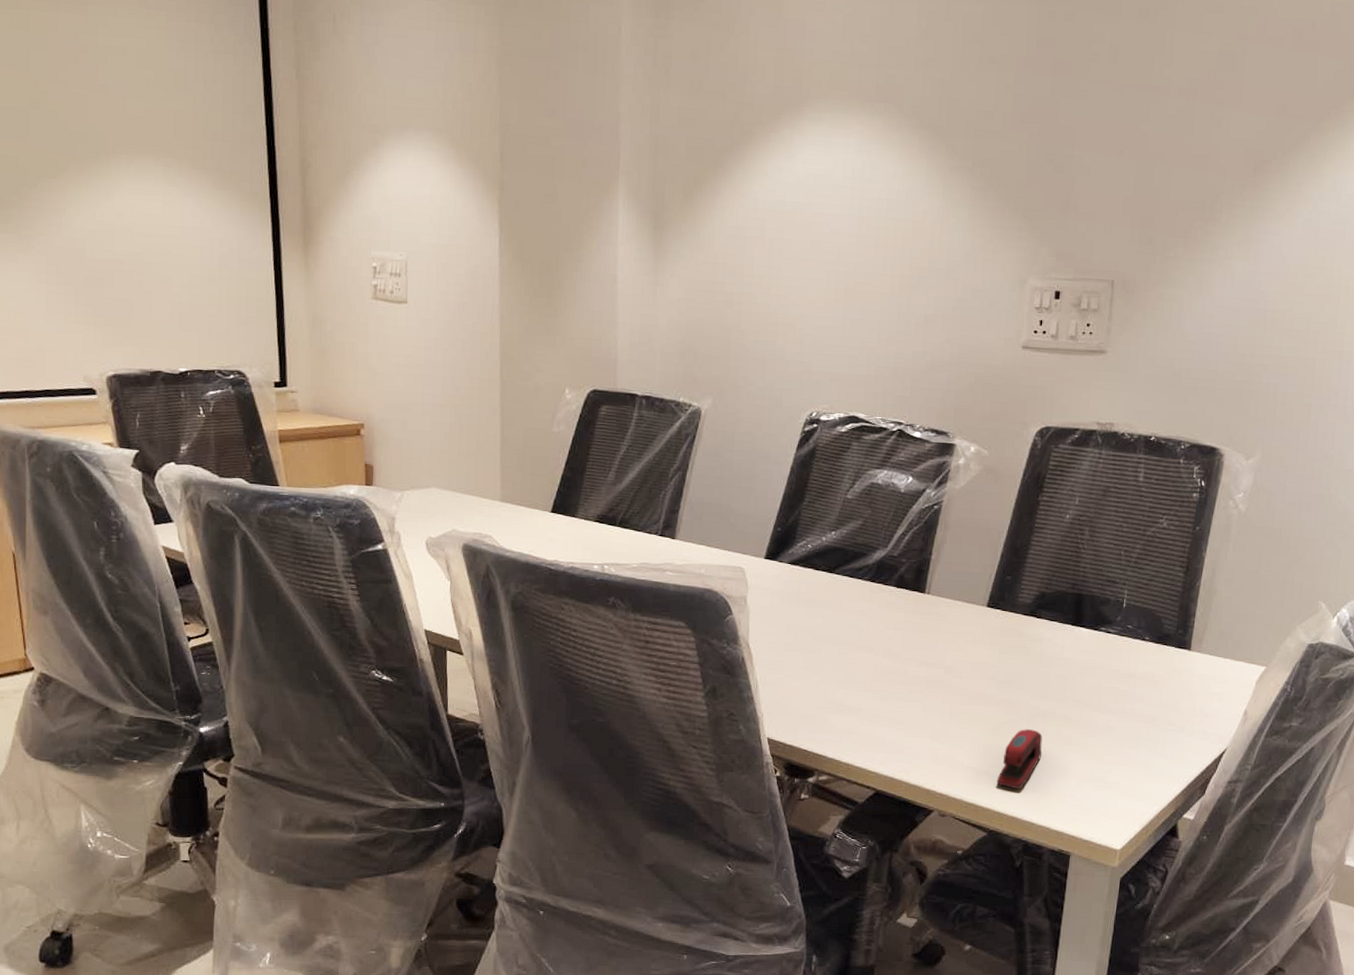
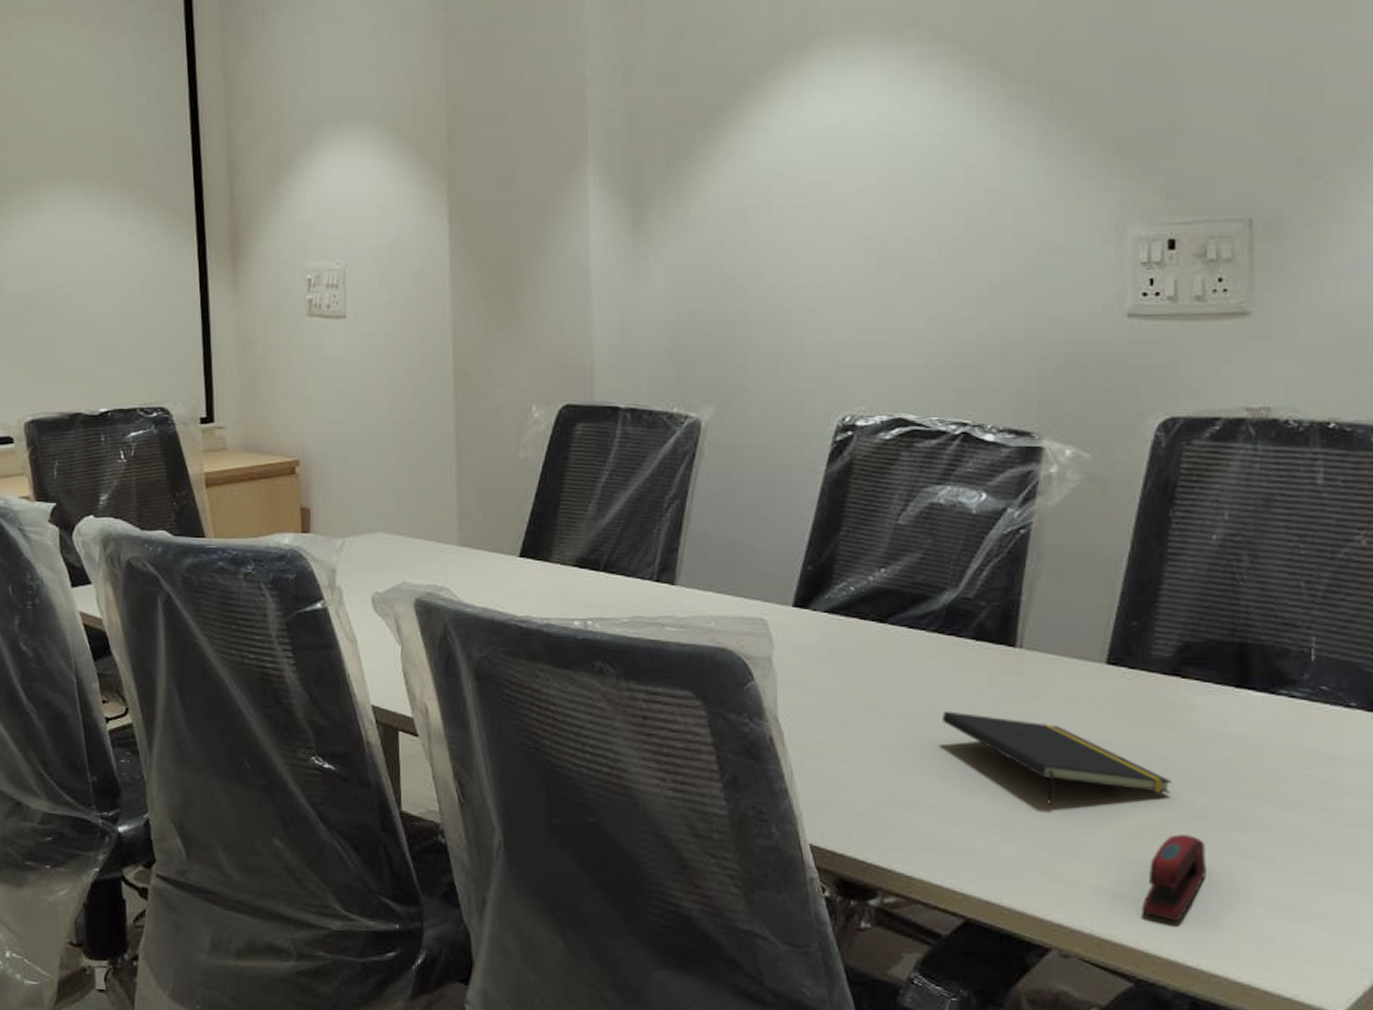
notepad: none [869,639,1024,709] -> present [942,710,1172,806]

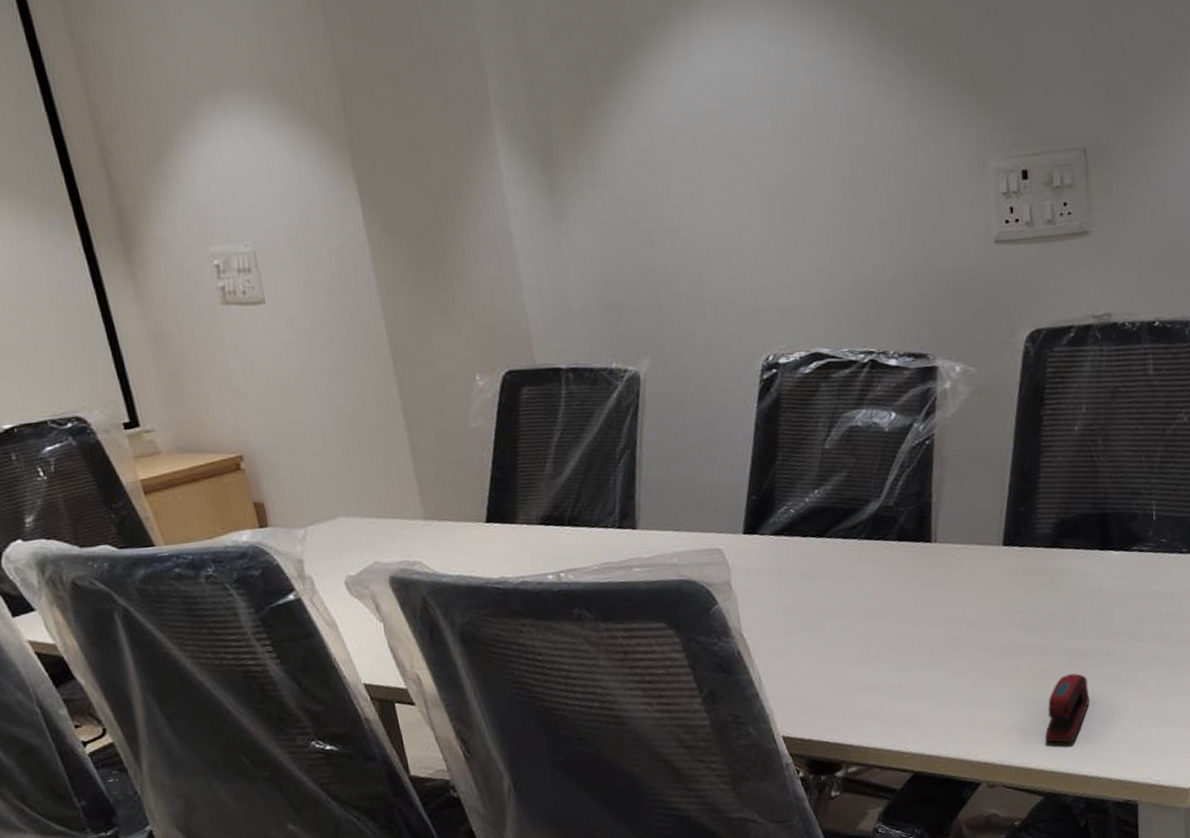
notepad: present [942,710,1172,806] -> none [878,602,1060,670]

